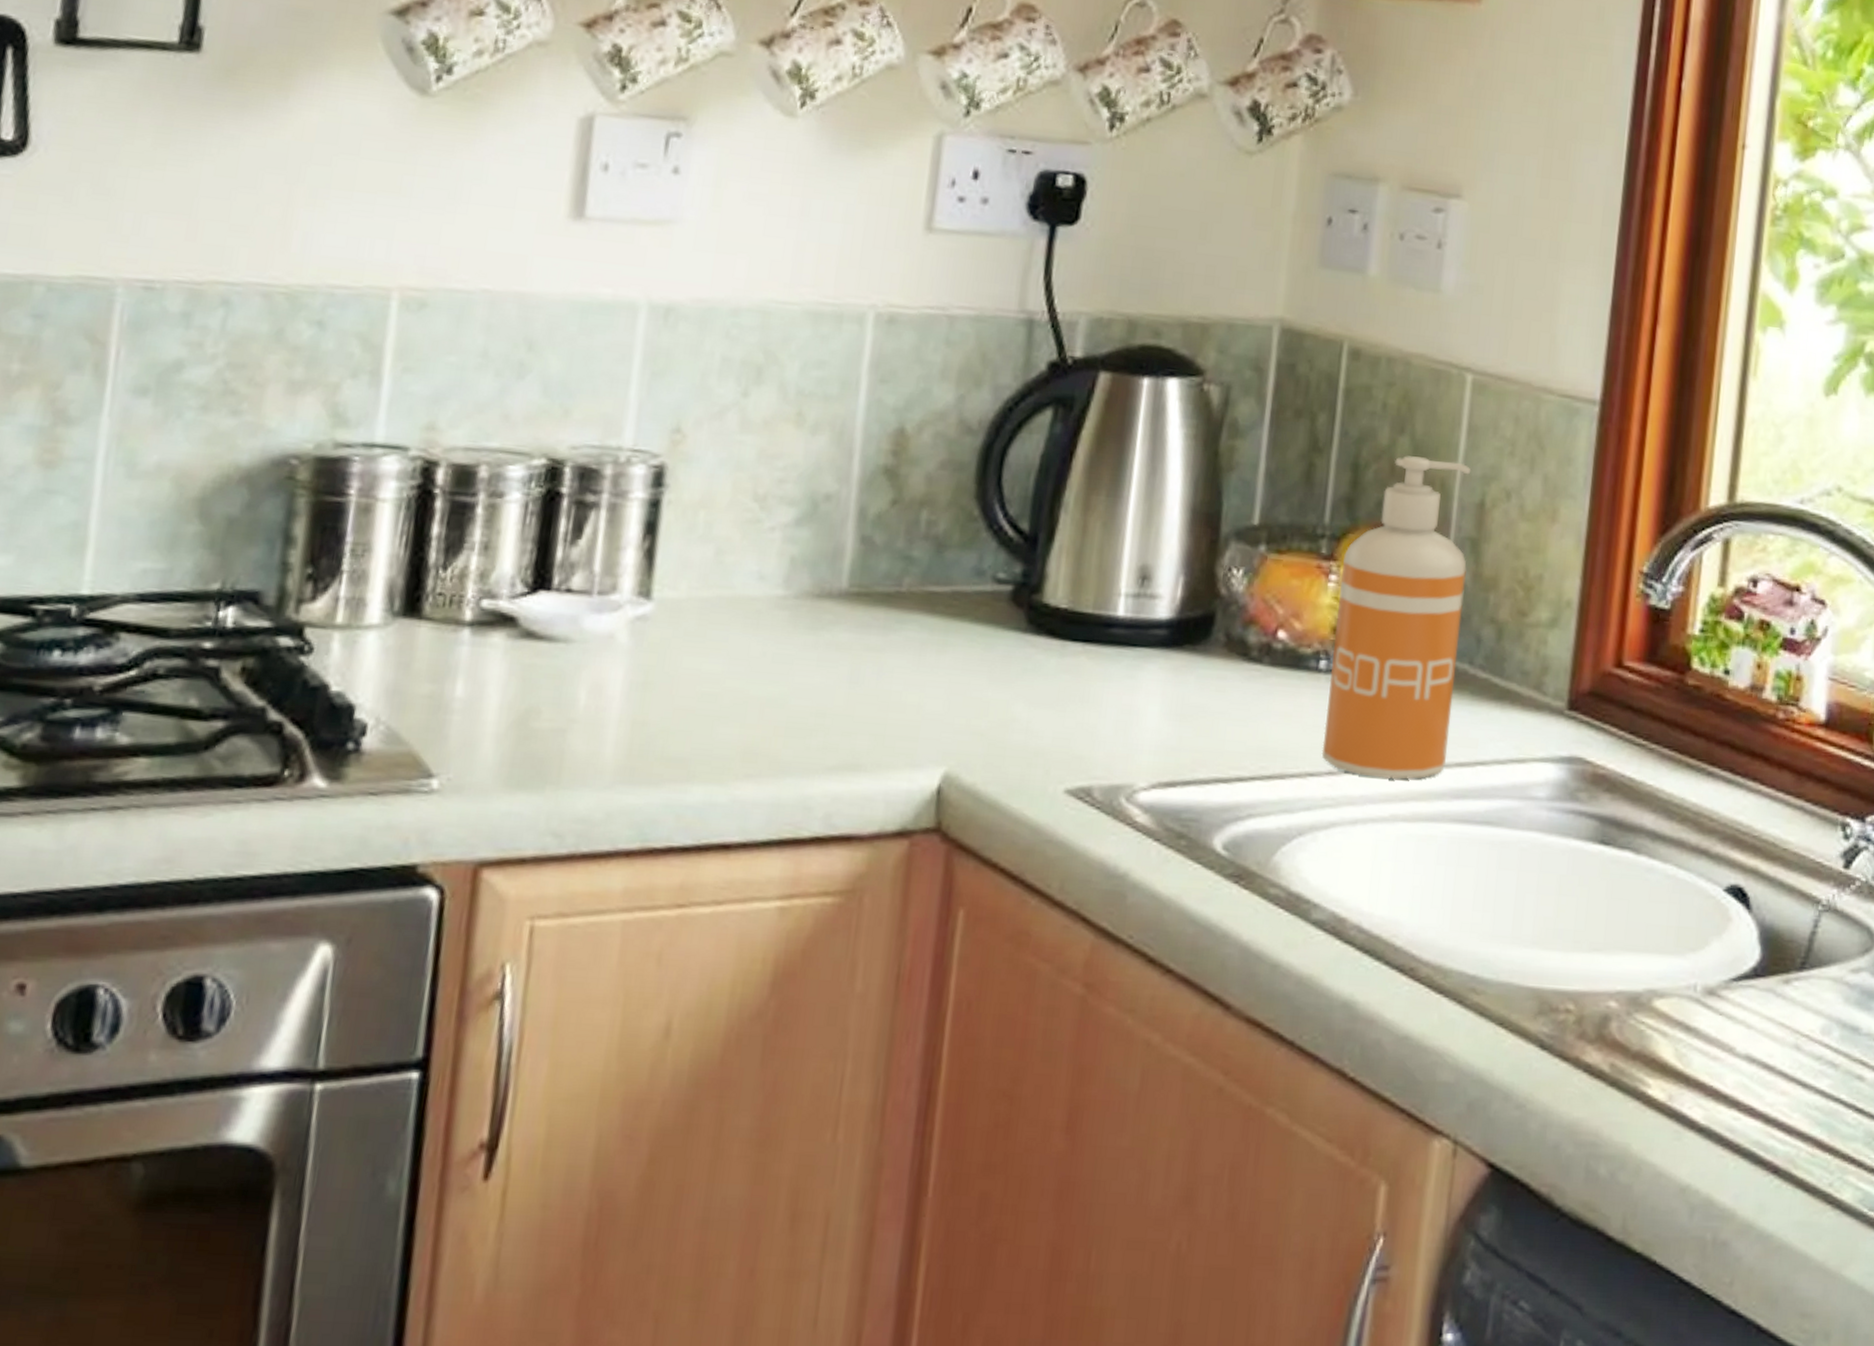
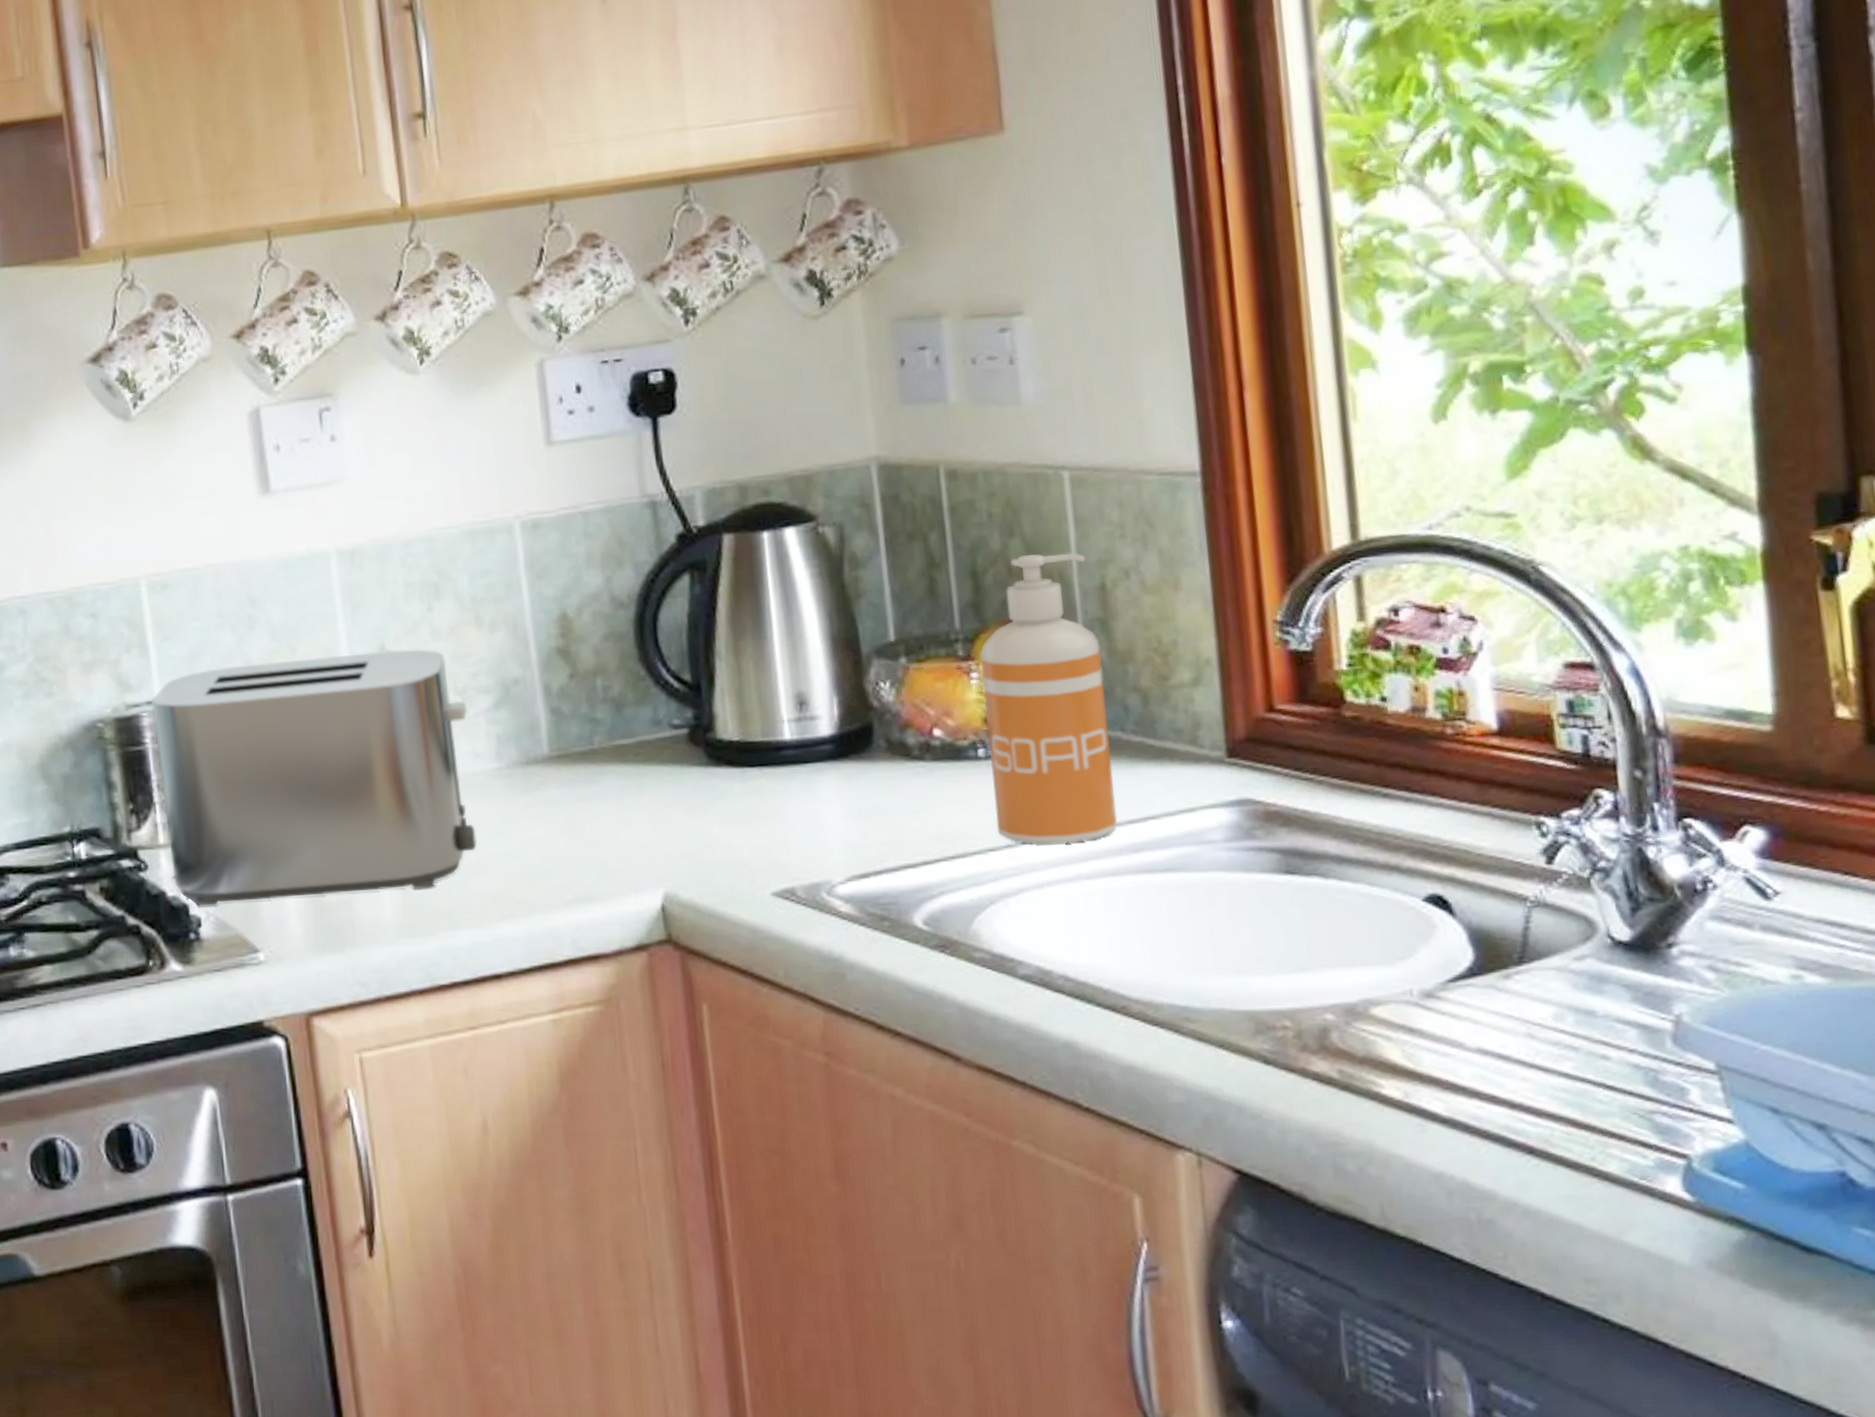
toaster: none [340,417,763,726] -> present [151,649,477,906]

